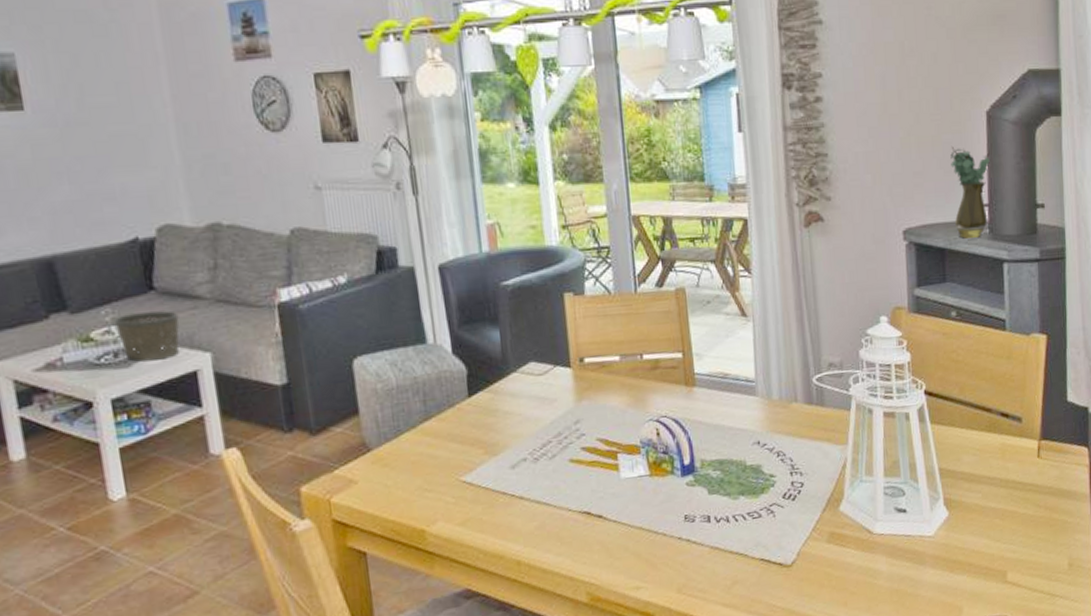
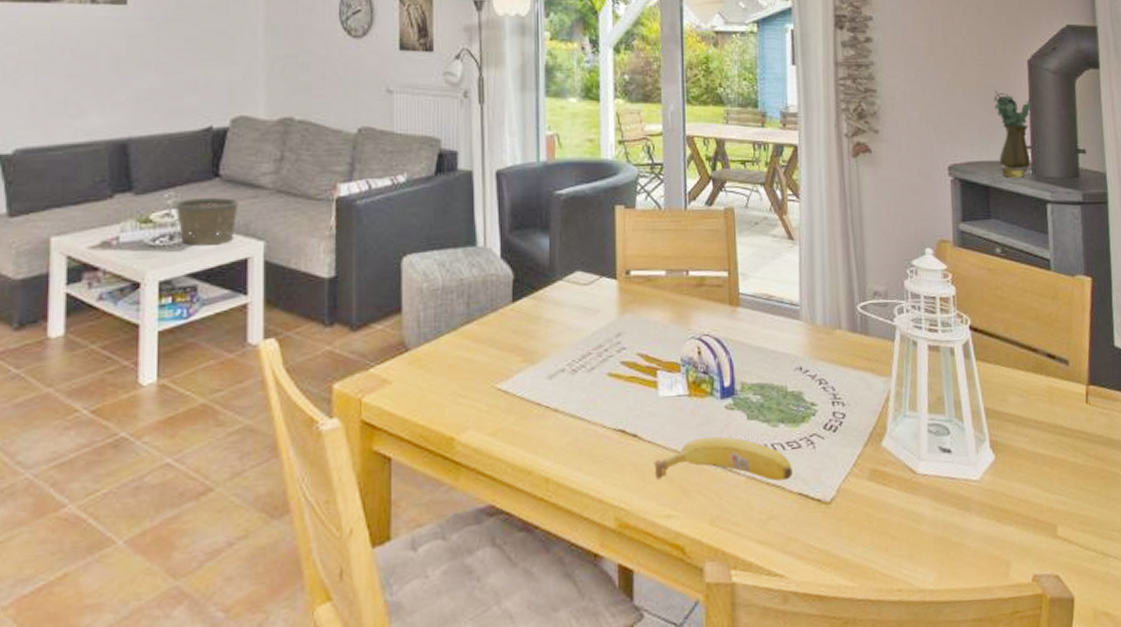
fruit: none [620,511,754,555] -> present [654,436,793,482]

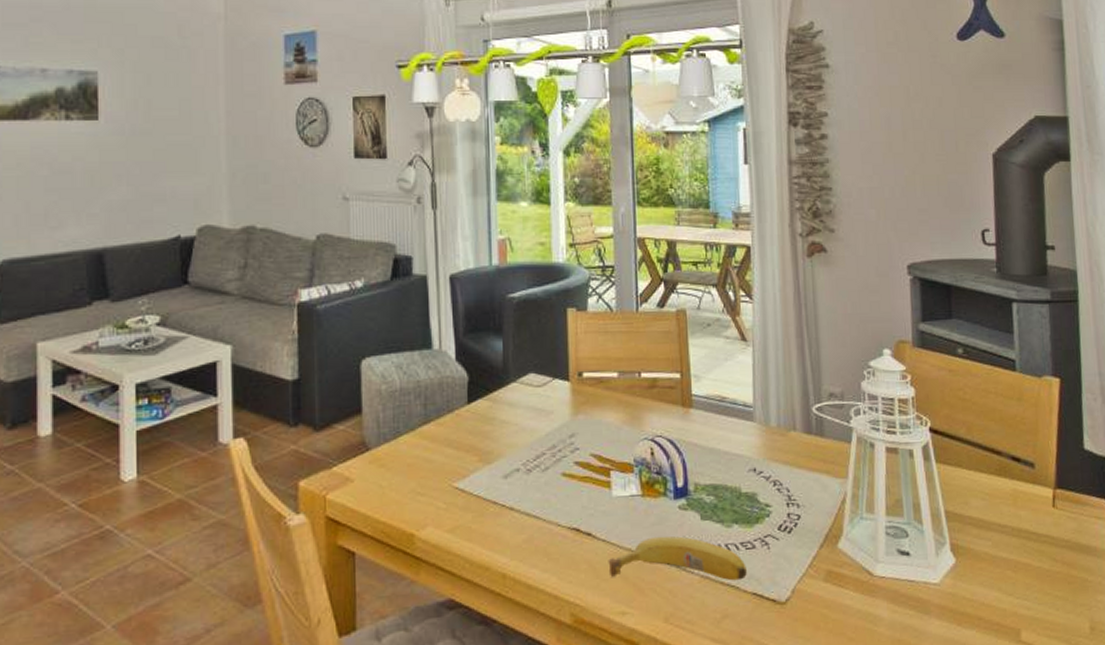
basket: present [173,198,239,247] -> none [146,304,207,351]
vase: present [994,90,1032,179] -> none [956,185,997,277]

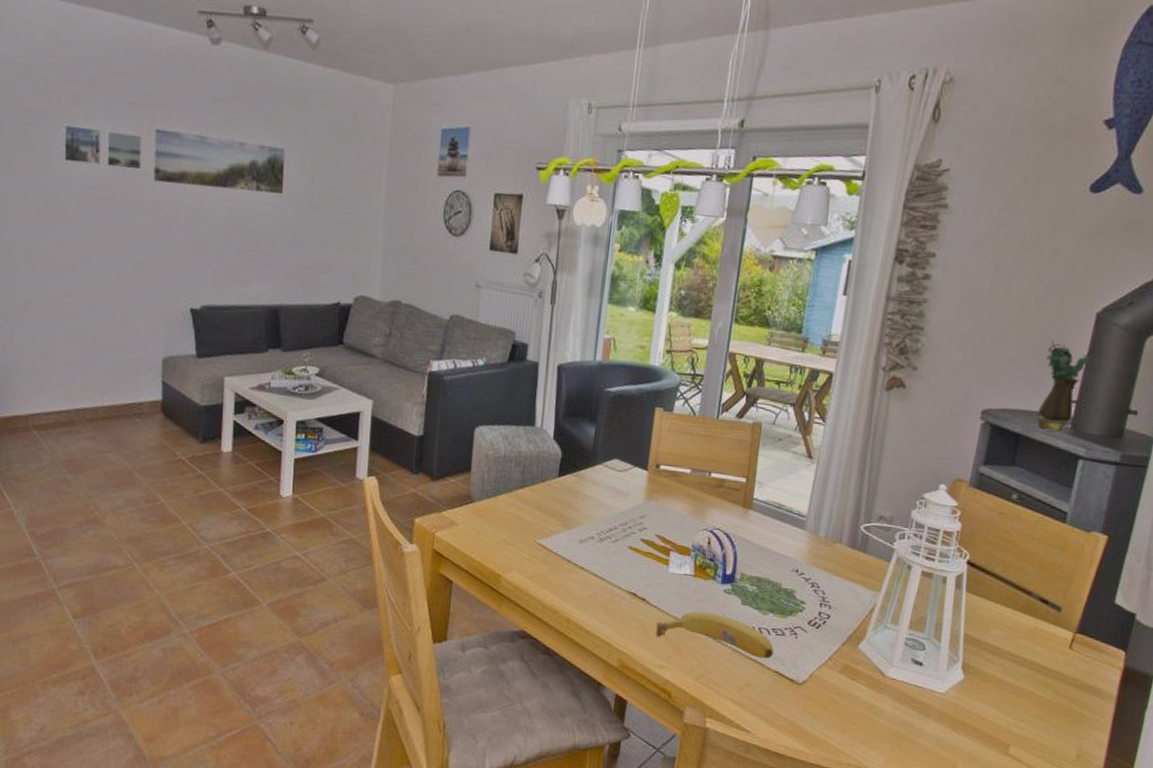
vase: none [956,185,997,277] -> present [1037,340,1090,432]

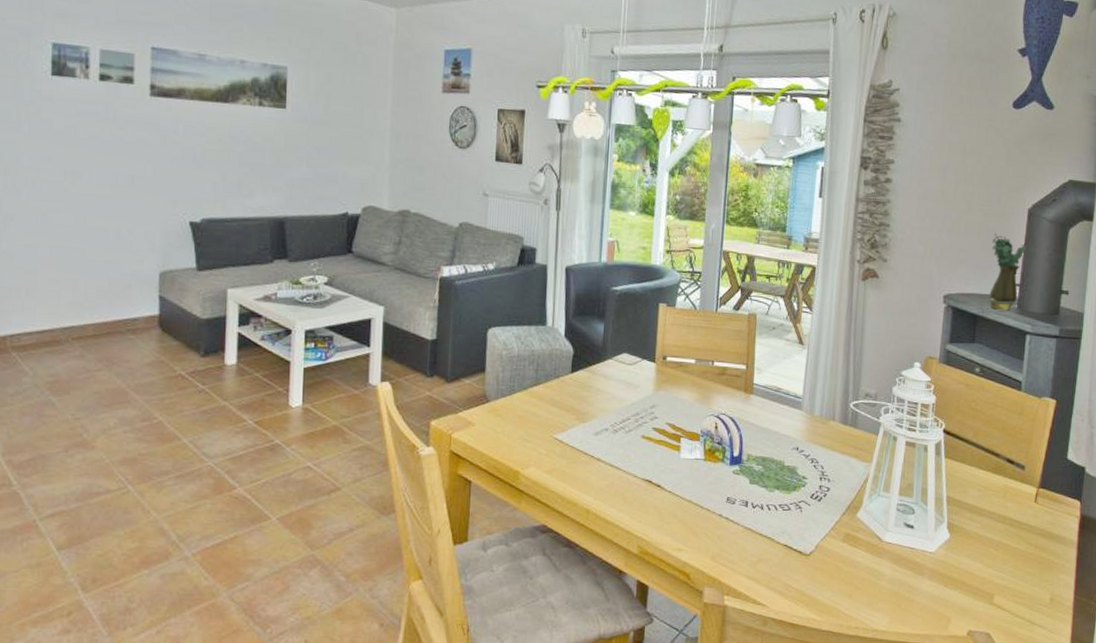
fruit: present [656,611,774,659] -> none [671,493,782,534]

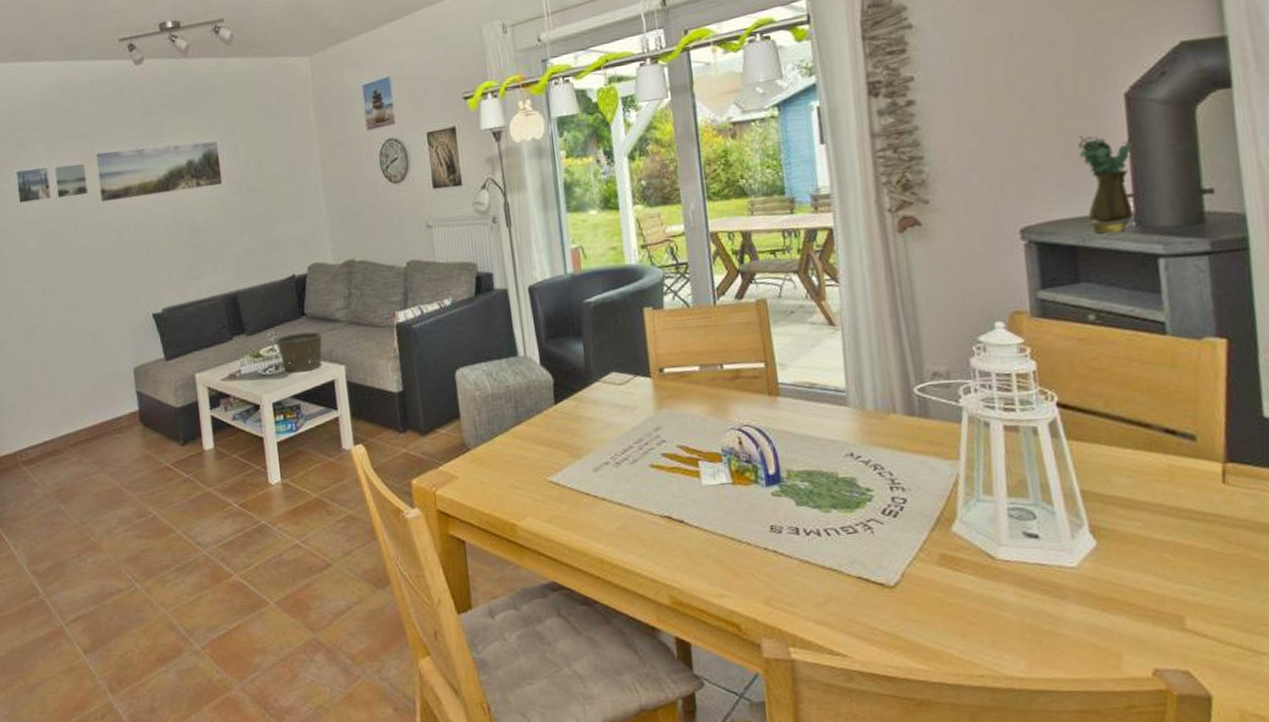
basket: none [317,268,366,307] -> present [275,332,322,374]

